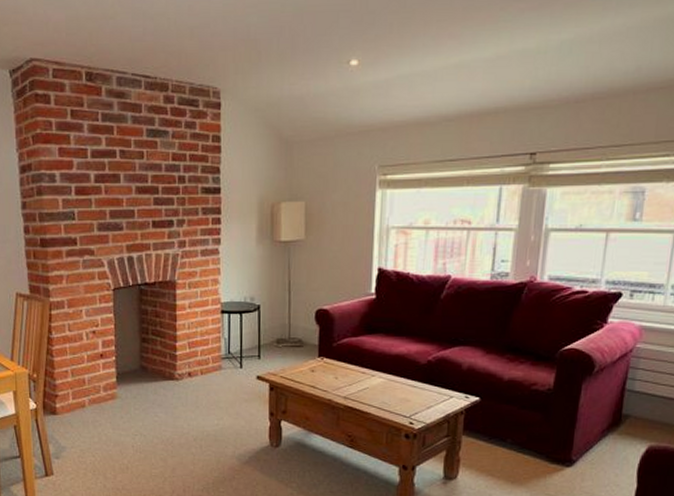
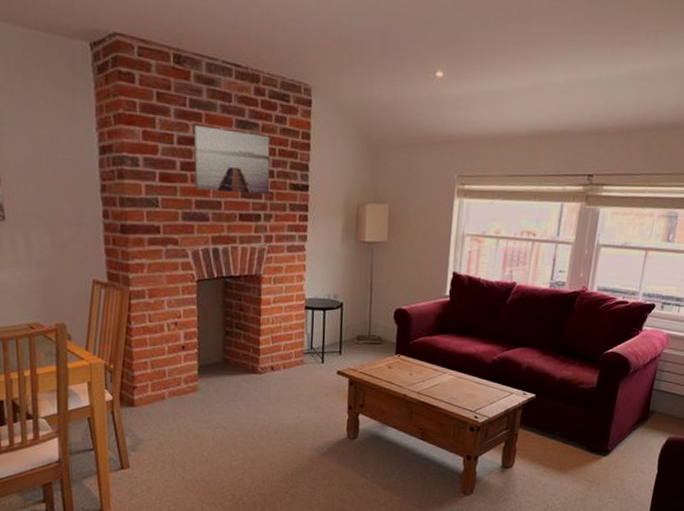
wall art: none [106,138,182,200] -> present [193,126,270,194]

